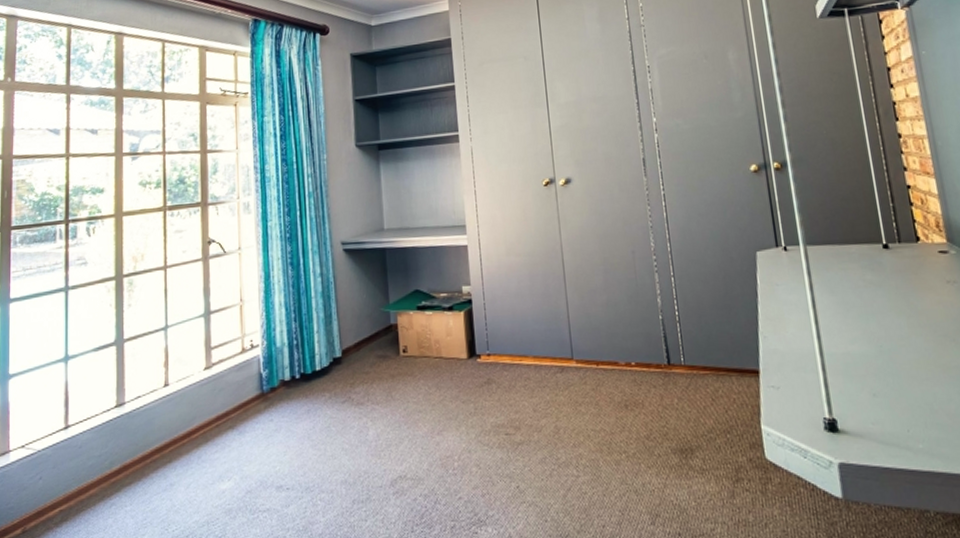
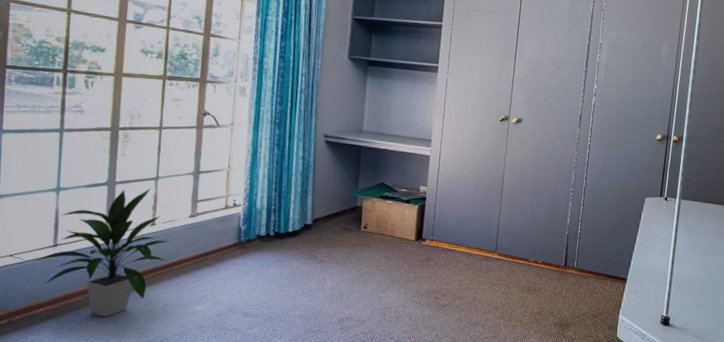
indoor plant: none [46,340,186,512] -> present [34,188,170,317]

